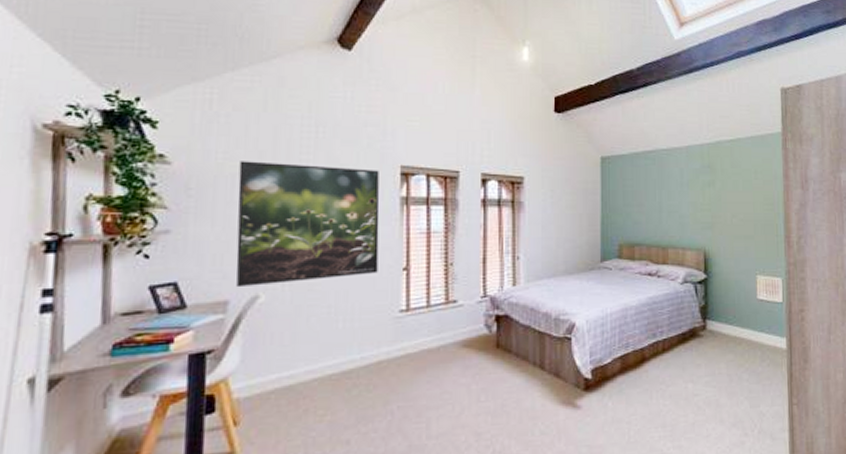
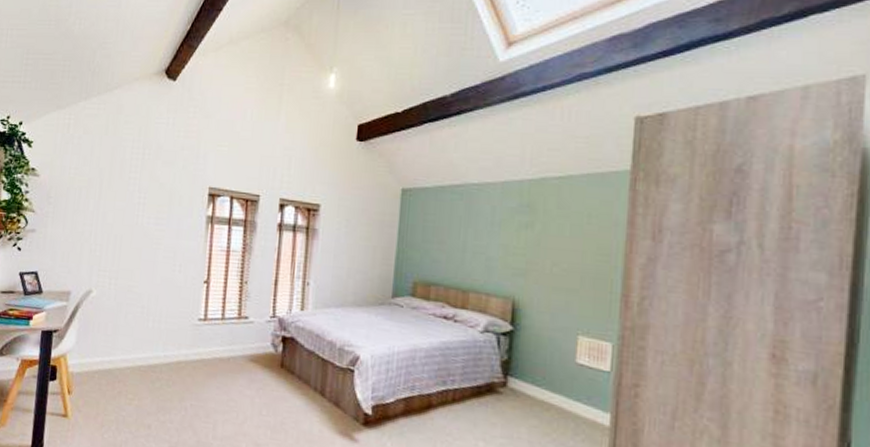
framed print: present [236,161,380,288] -> none [77,176,191,283]

